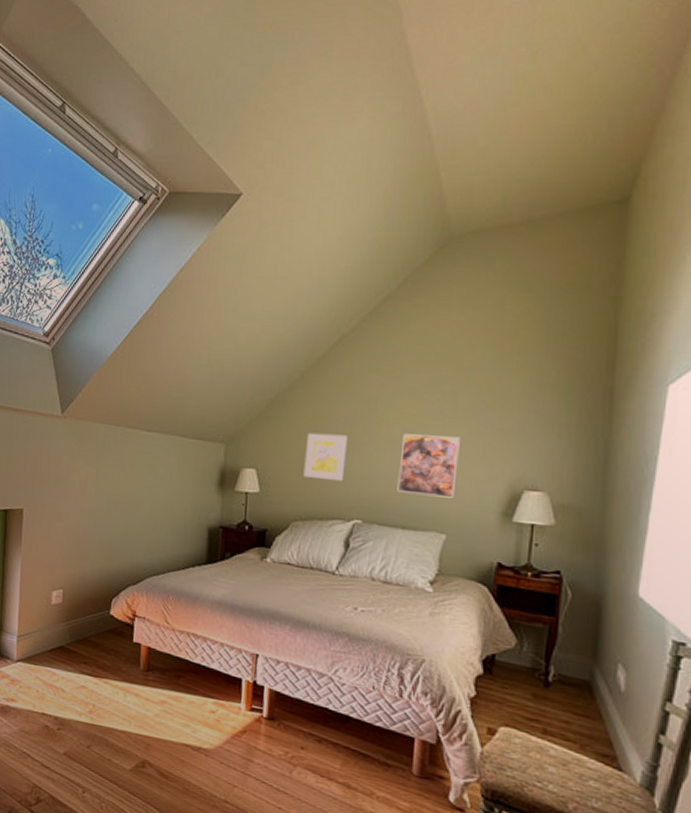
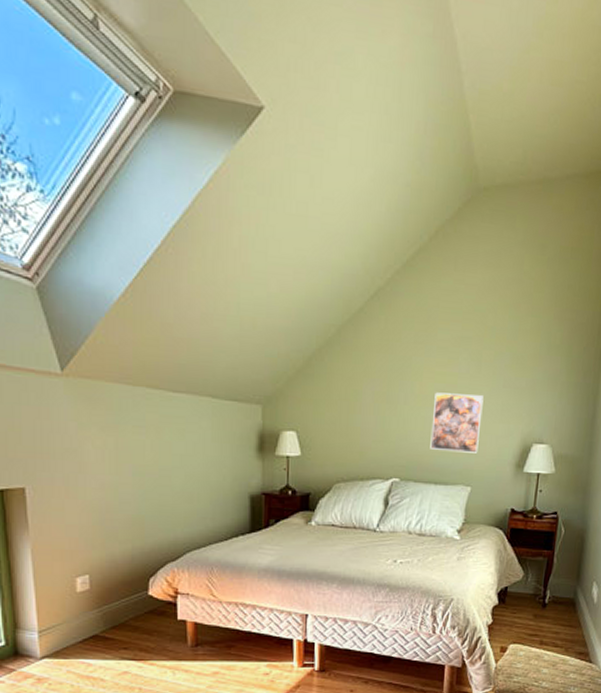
wall art: present [303,432,348,482] -> none [344,392,385,442]

